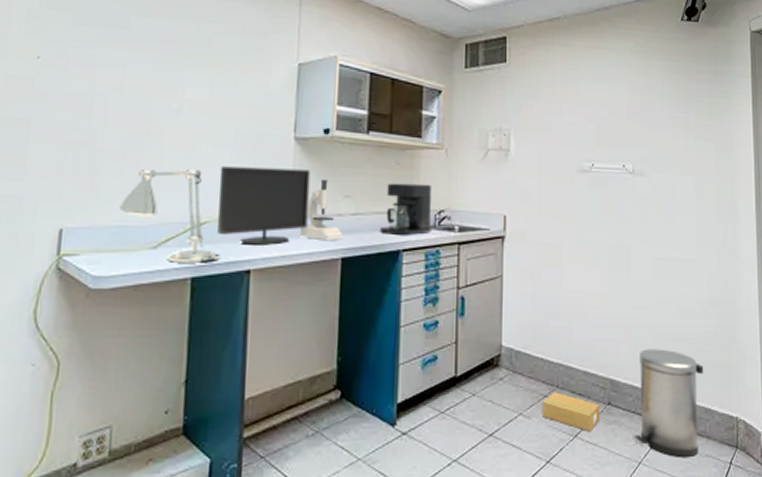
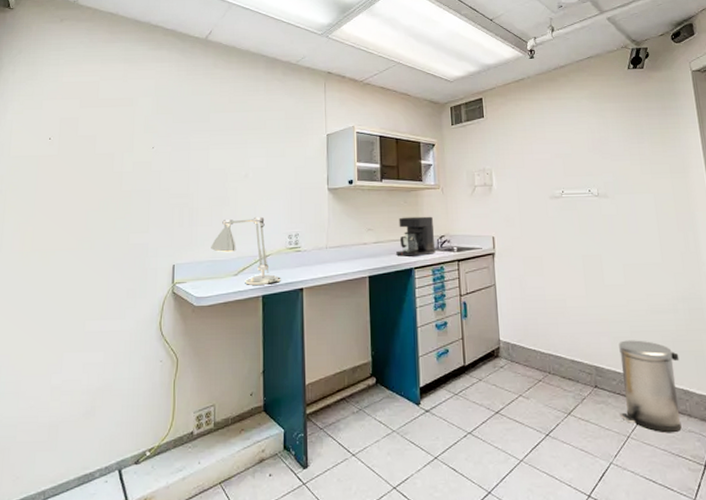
monitor: present [217,166,311,245] -> none [277,211,342,270]
microscope: present [299,180,344,242] -> none [336,218,369,264]
box: present [542,392,601,433] -> none [538,377,590,411]

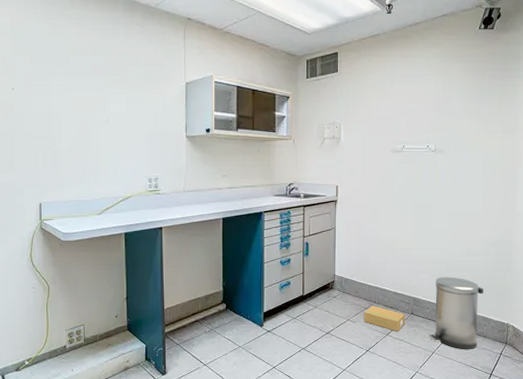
desk lamp: present [211,216,281,285] -> none [75,160,142,223]
coffee maker: present [395,216,436,257] -> none [247,165,284,202]
box: none [538,377,590,411] -> present [364,306,406,332]

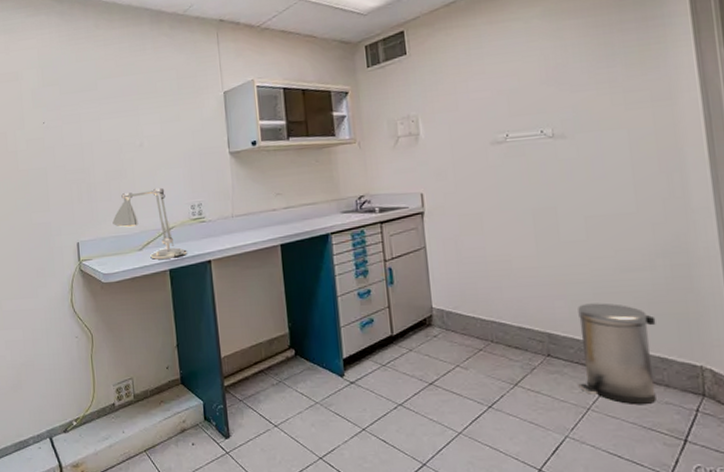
desk lamp: none [75,160,142,223] -> present [112,187,187,260]
box: present [364,306,406,332] -> none [478,346,541,381]

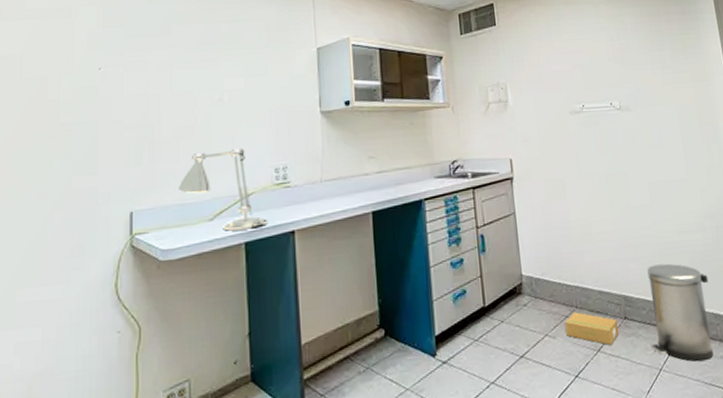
box: none [478,346,541,381] -> present [565,312,620,346]

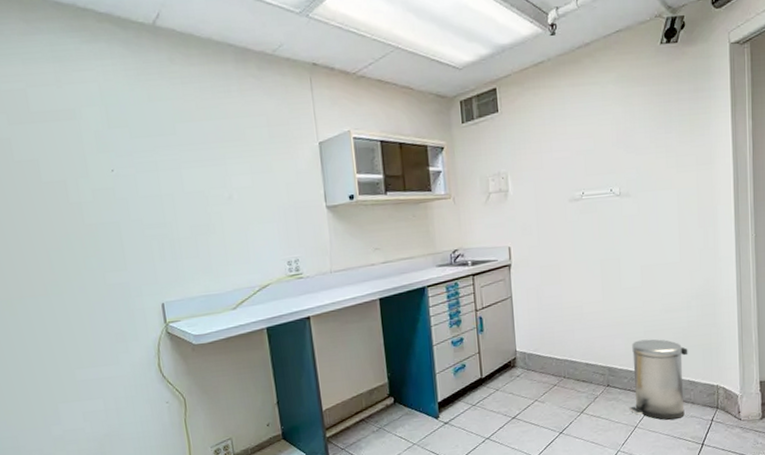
desk lamp: present [178,148,267,231] -> none [201,243,285,318]
box: present [565,312,620,346] -> none [553,381,602,409]

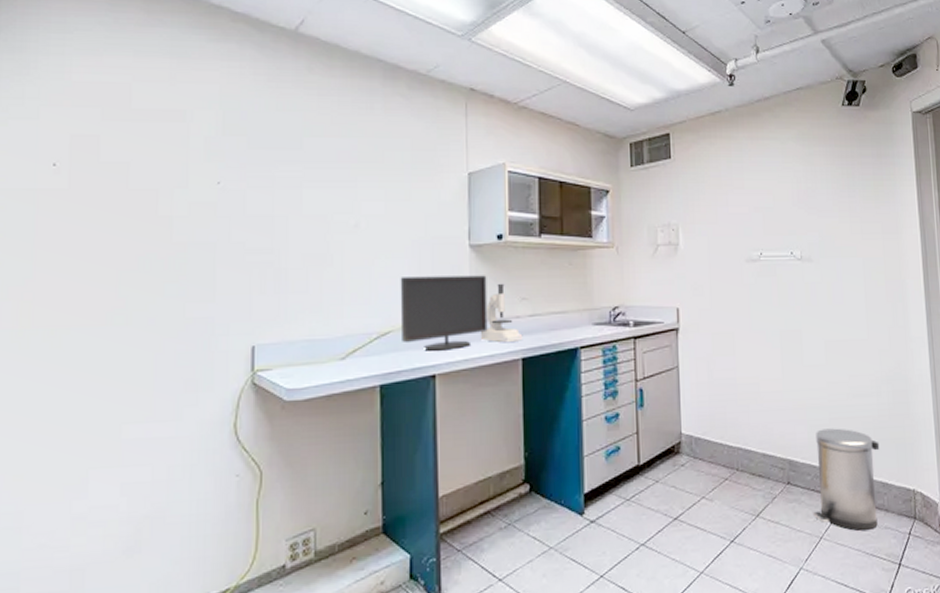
monitor: none [271,231,349,298] -> present [400,275,488,351]
microscope: none [342,238,379,287] -> present [480,284,523,343]

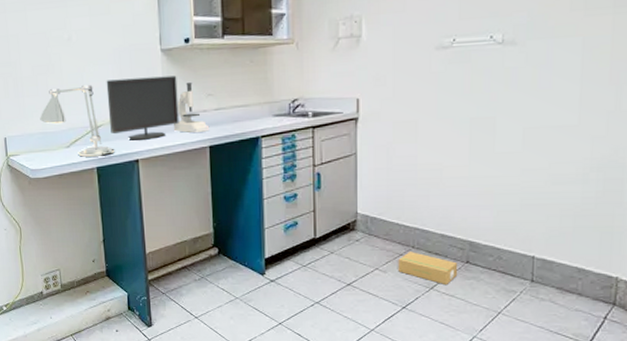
desk lamp: none [307,281,405,372] -> present [40,84,115,157]
box: none [724,475,781,512] -> present [398,252,458,286]
pedal bin: present [813,428,880,531] -> none [493,214,579,311]

